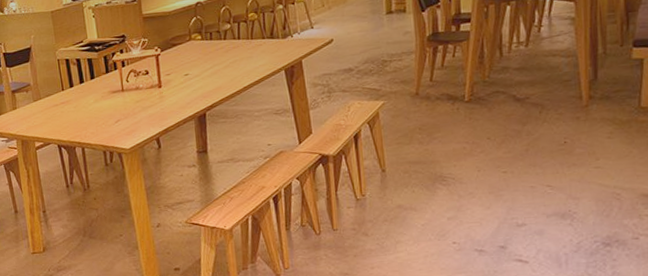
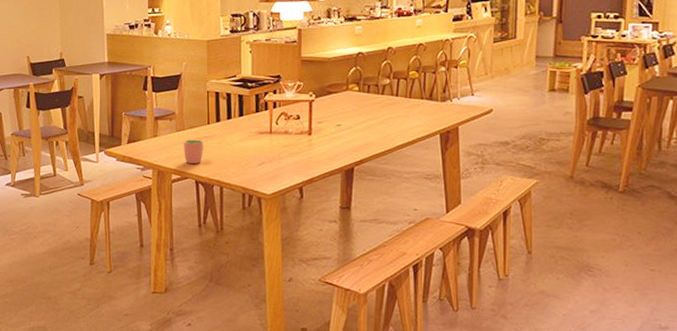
cup: none [42,106,62,130] -> present [184,139,203,164]

